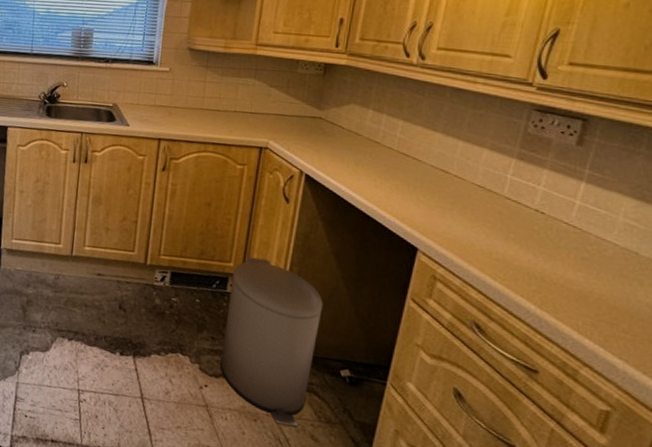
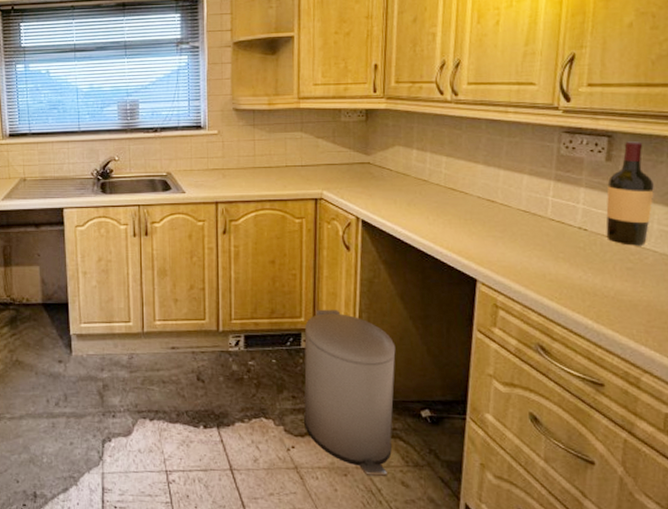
wine bottle: none [564,127,628,237] -> present [605,141,655,246]

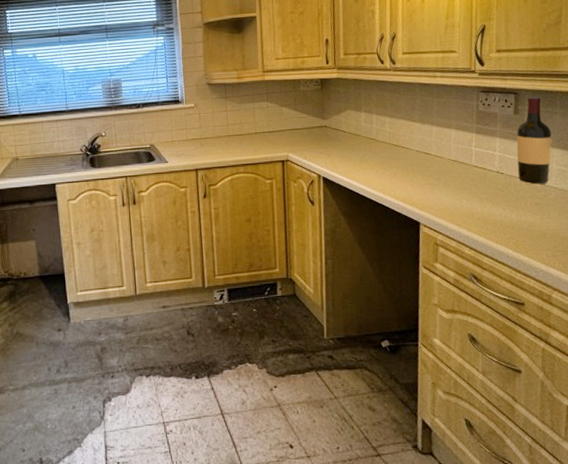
pedal bin: present [304,309,396,477] -> none [280,259,359,406]

